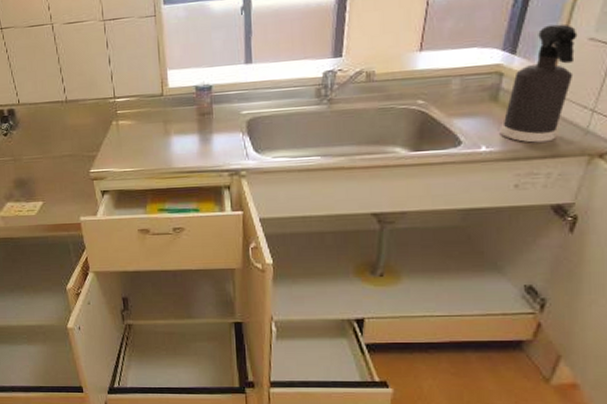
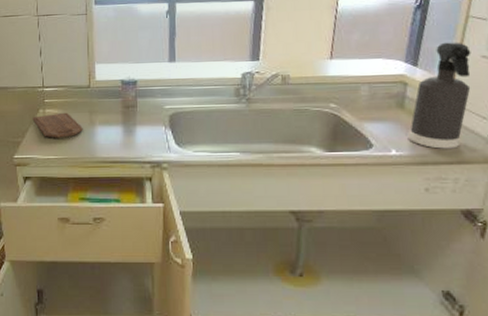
cutting board: none [106,123,158,151] -> present [32,112,83,138]

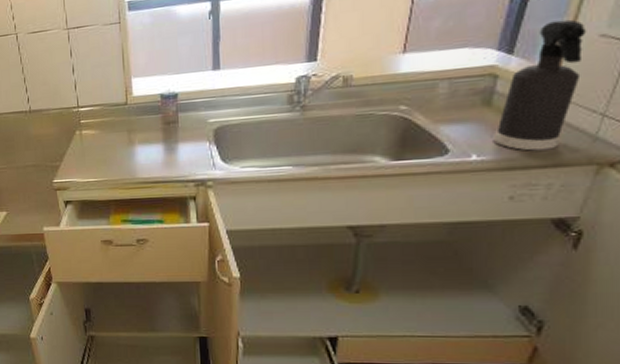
cutting board: present [32,112,83,138] -> none [69,132,122,160]

